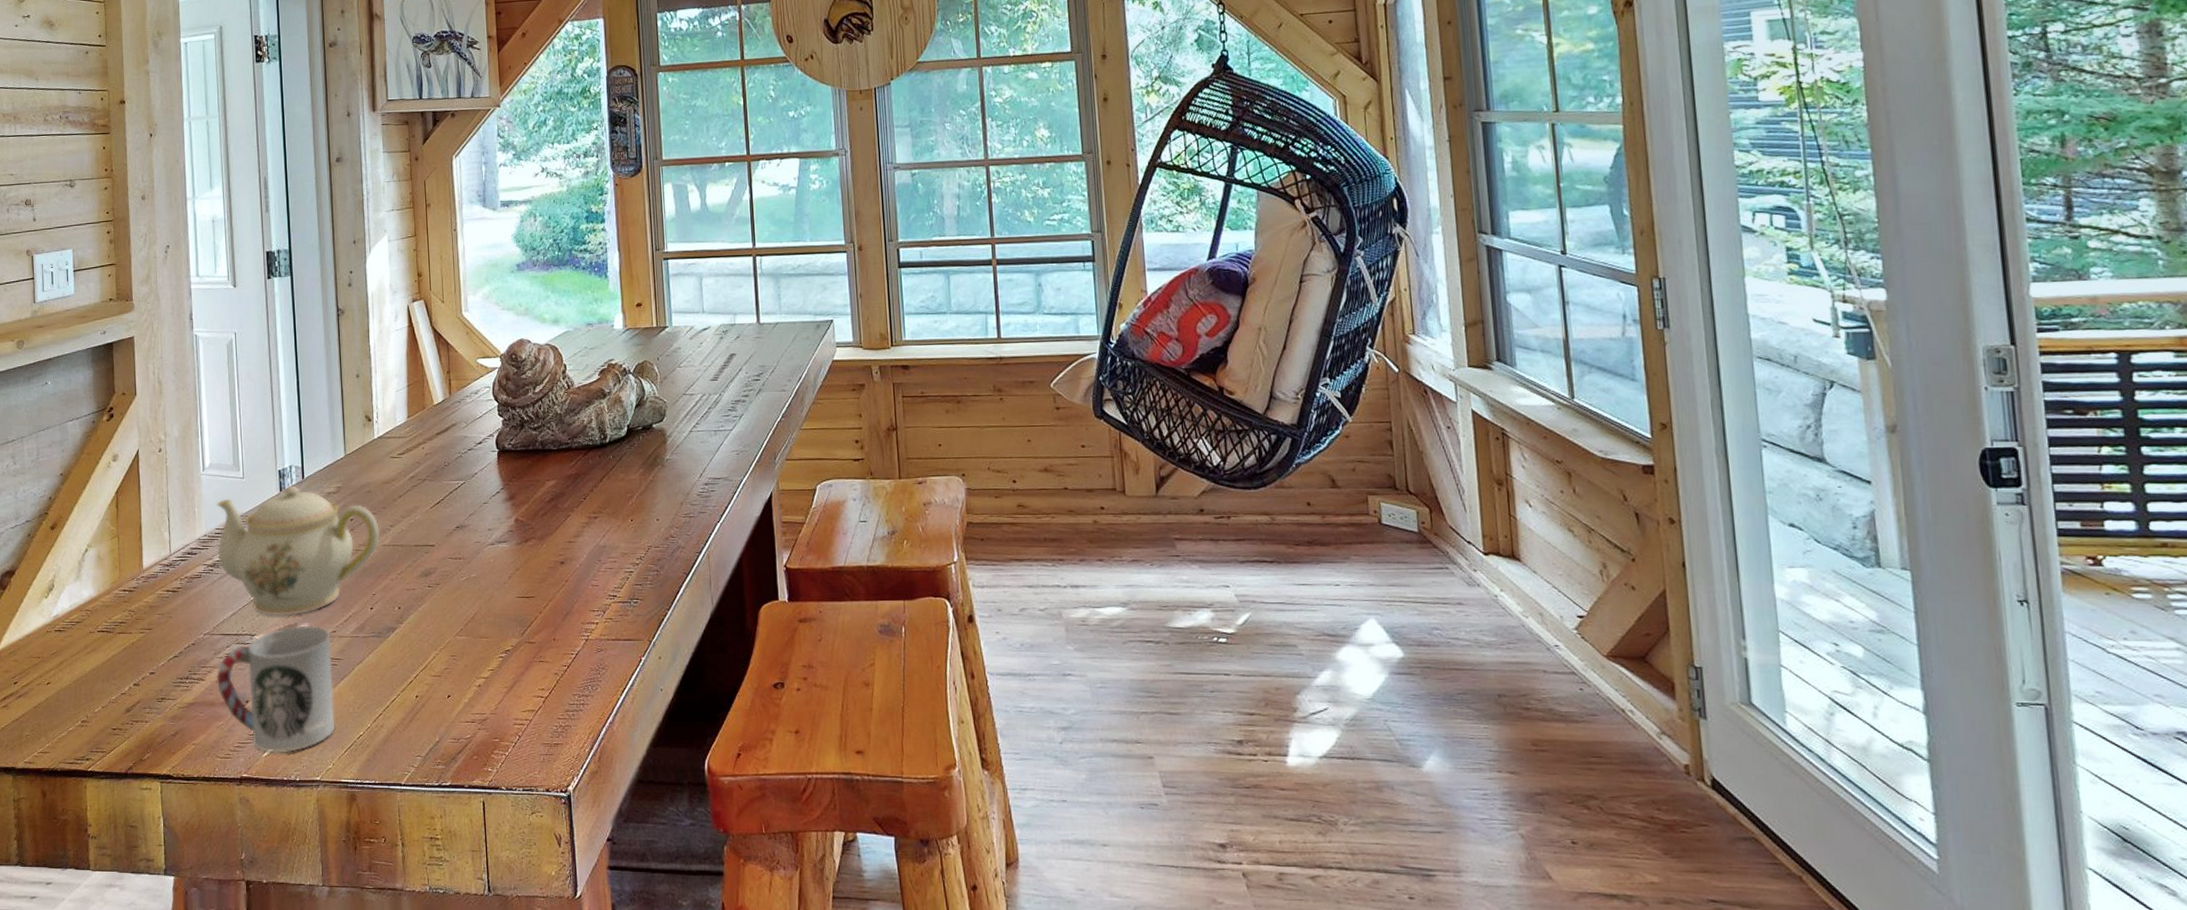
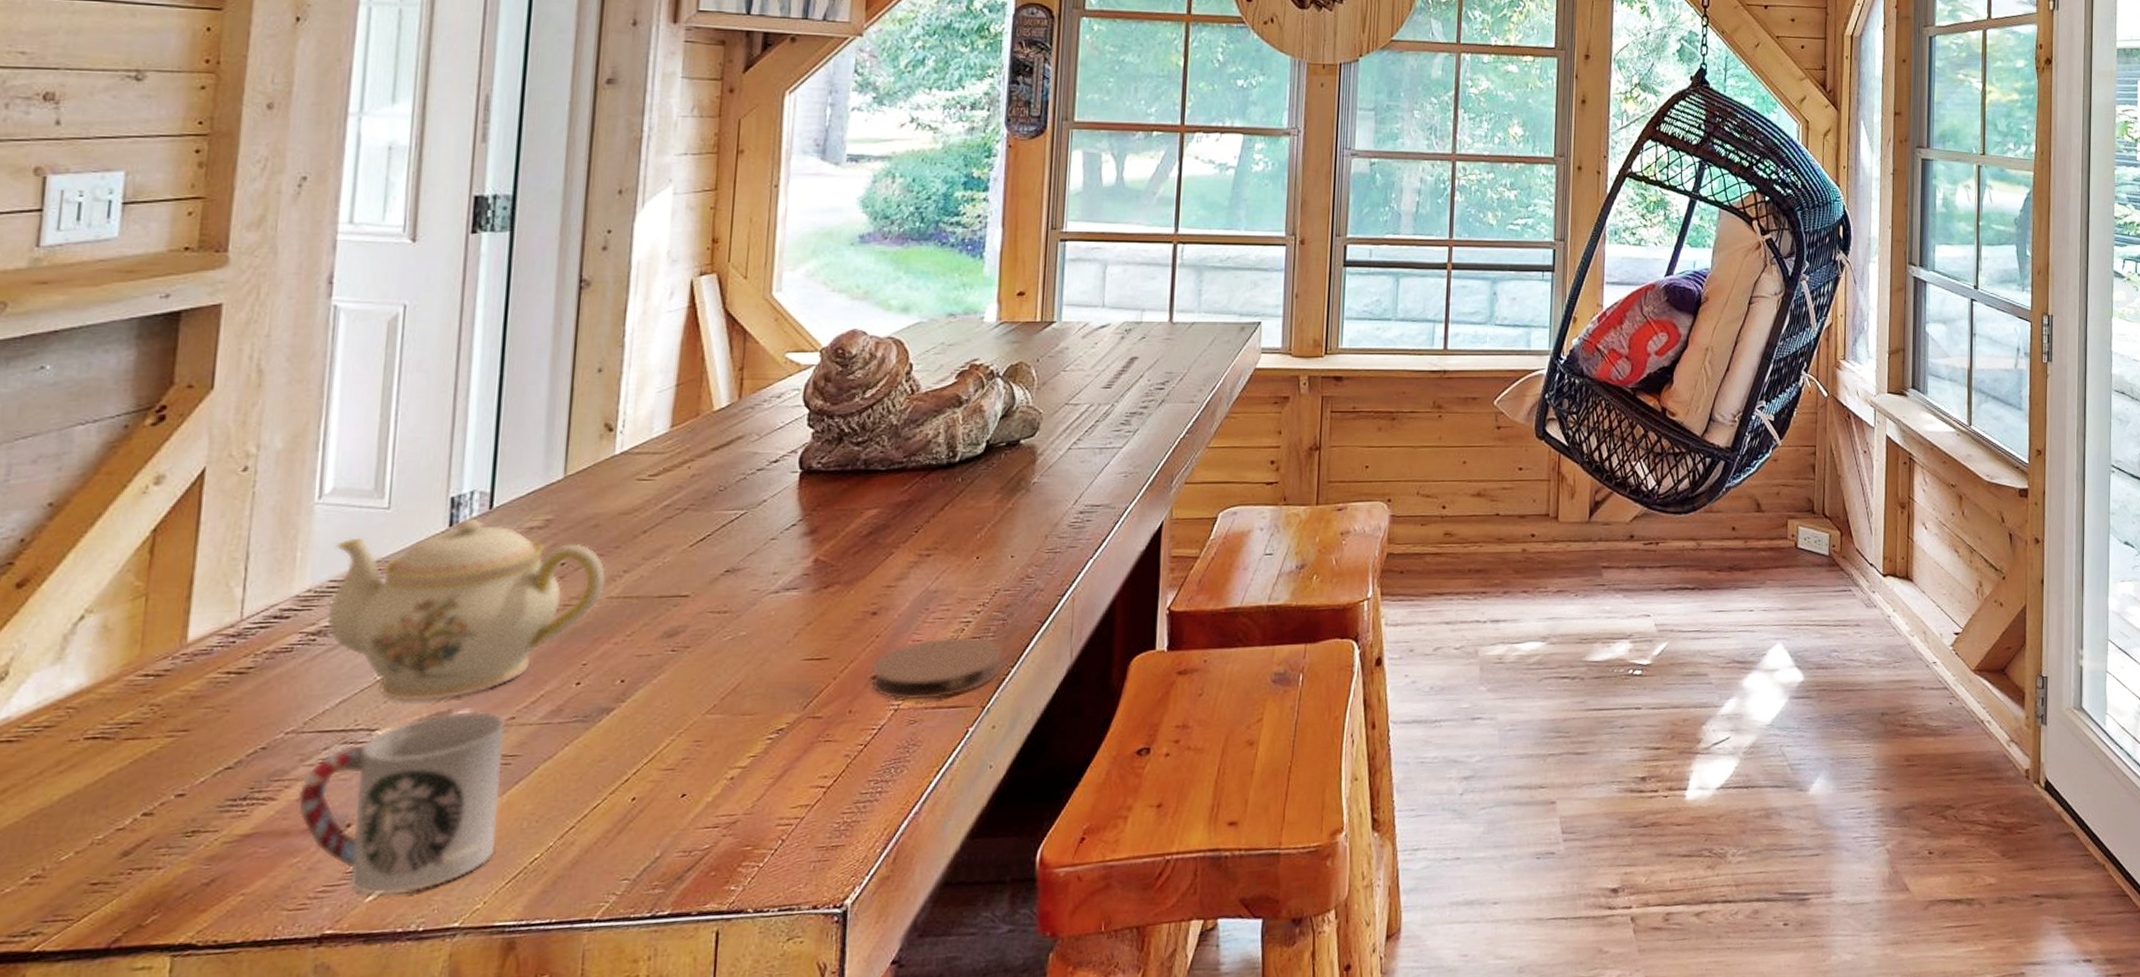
coaster: none [566,583,661,633] -> present [871,636,1003,701]

